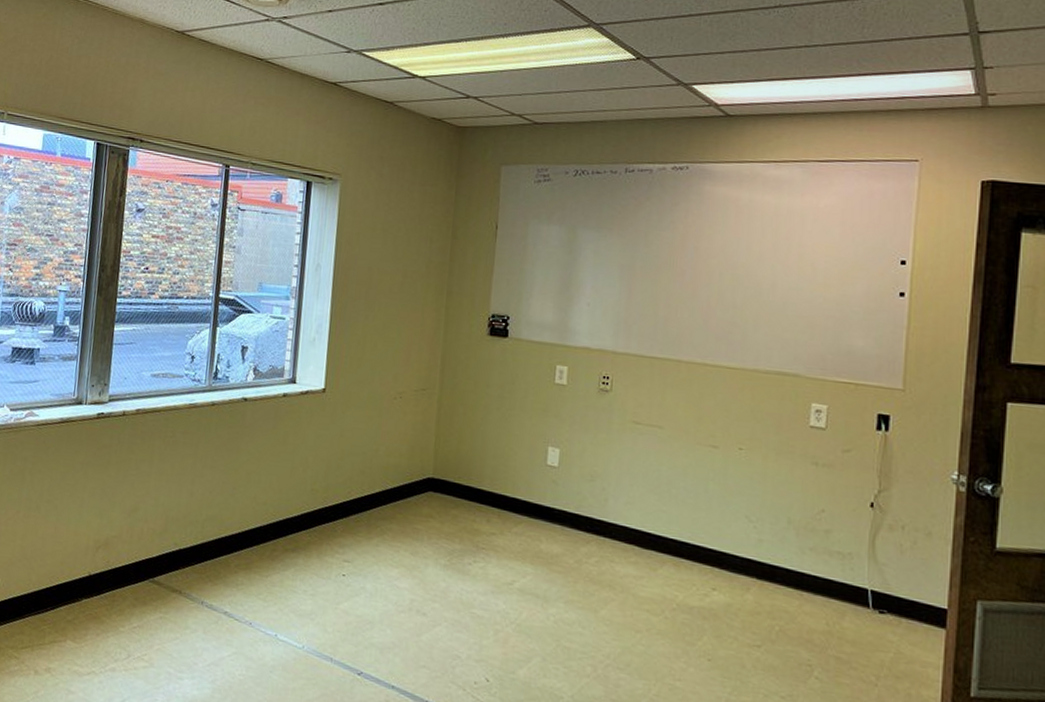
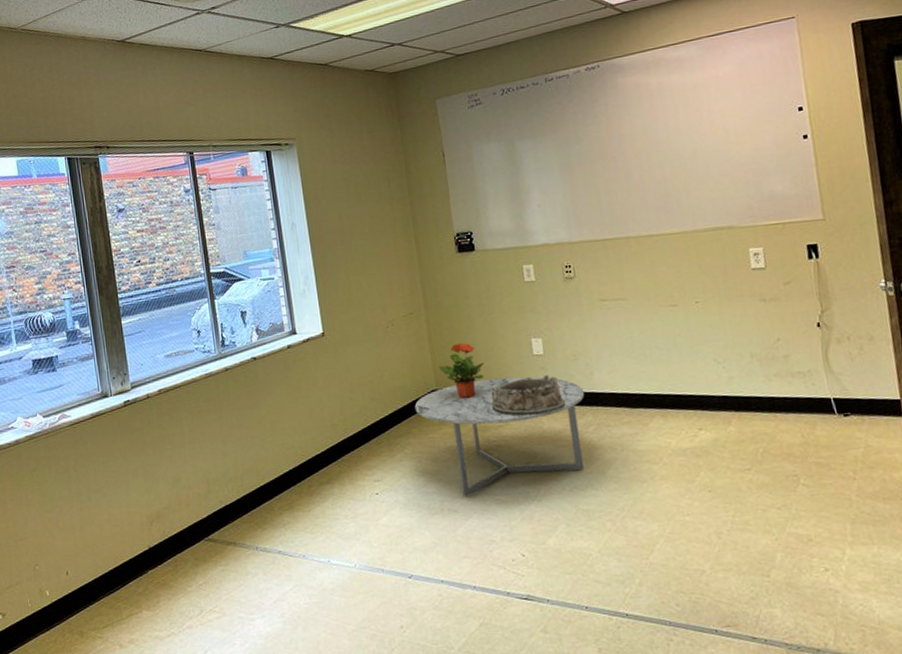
coffee table: none [405,477,594,602] -> present [414,376,585,497]
potted plant: none [440,433,491,496] -> present [438,342,484,398]
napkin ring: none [489,486,571,531] -> present [491,374,566,416]

